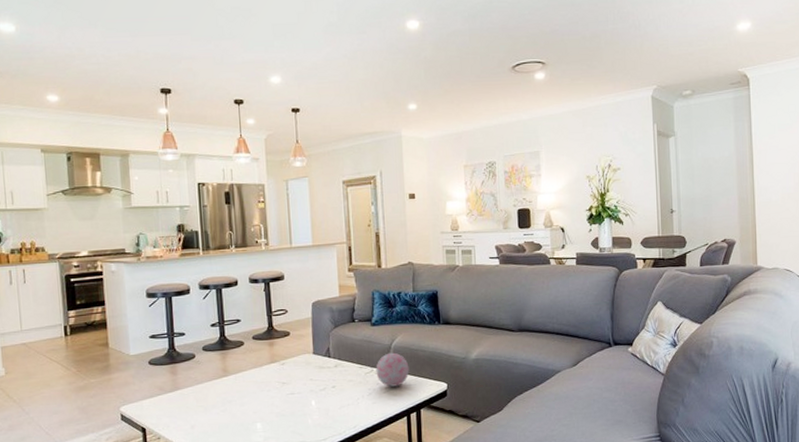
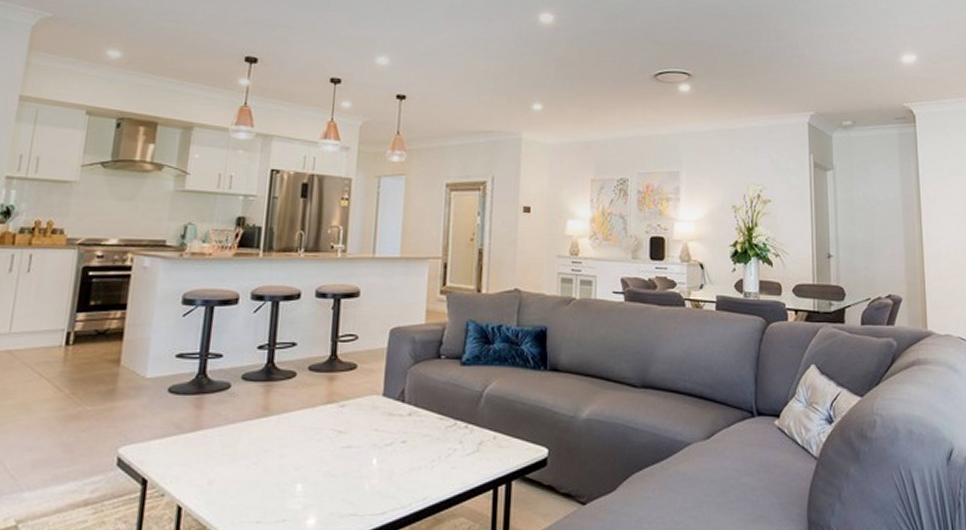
decorative orb: present [376,352,409,387] -> none [460,402,503,448]

